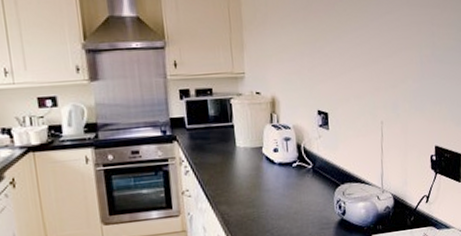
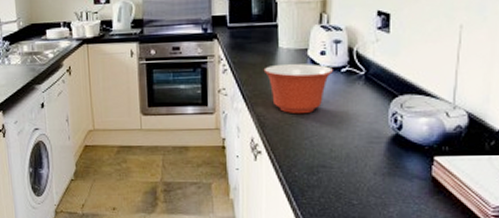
mixing bowl: none [224,160,286,209] -> present [263,63,333,114]

